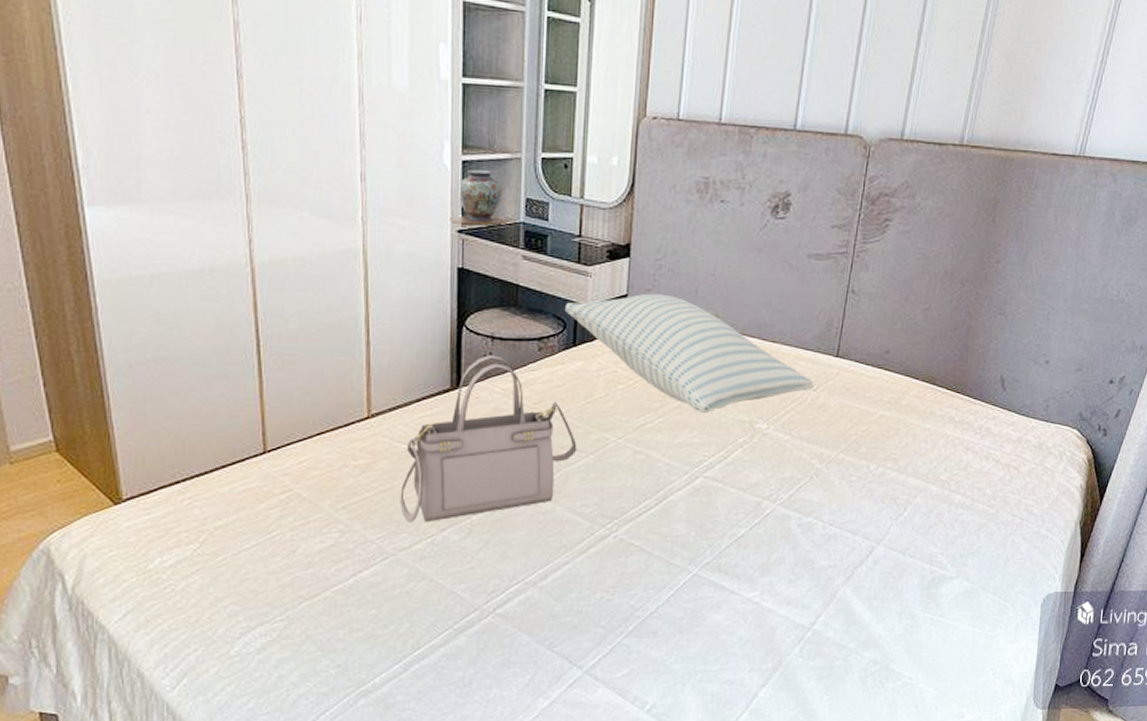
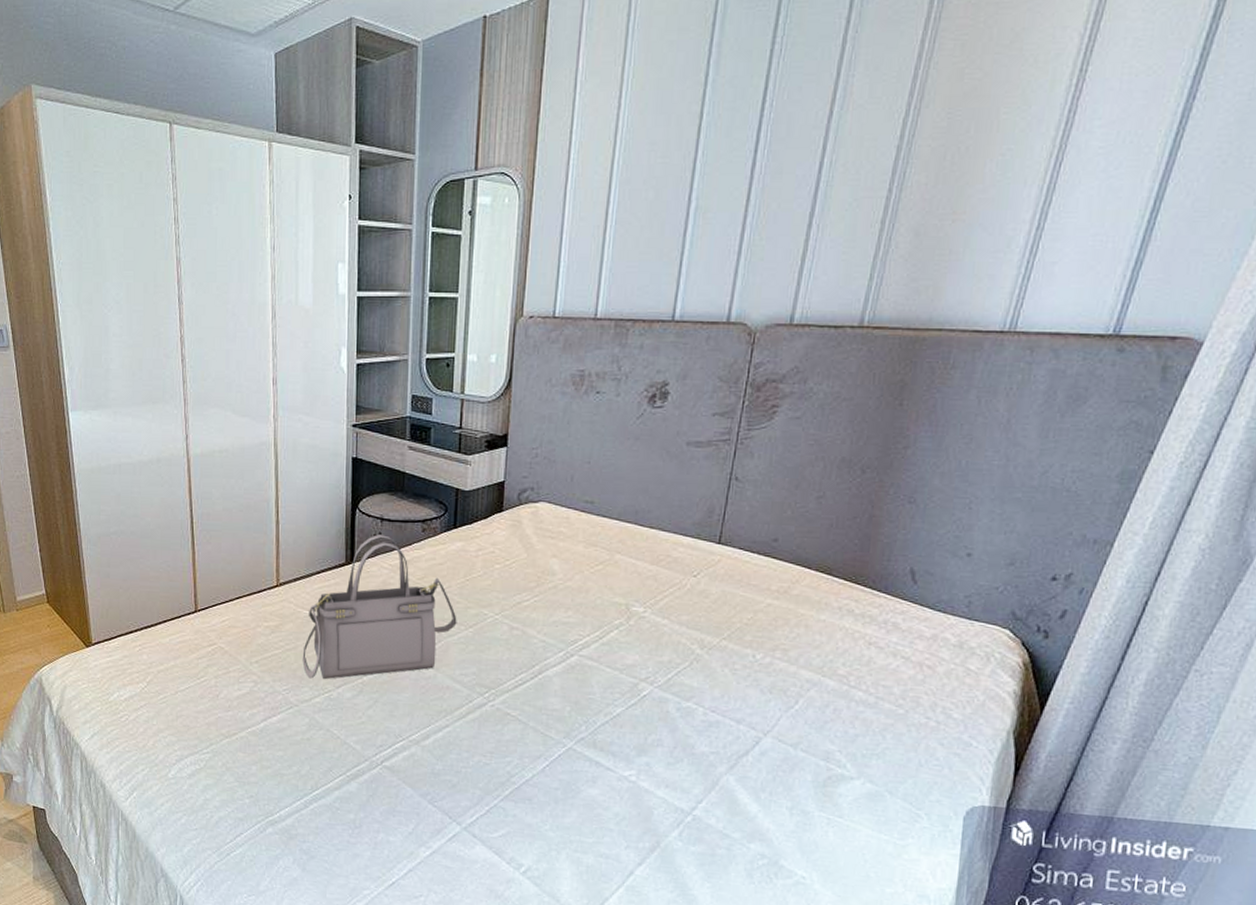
decorative vase: present [448,169,506,225] -> none [345,371,394,420]
pillow: present [564,293,814,414] -> none [446,480,694,595]

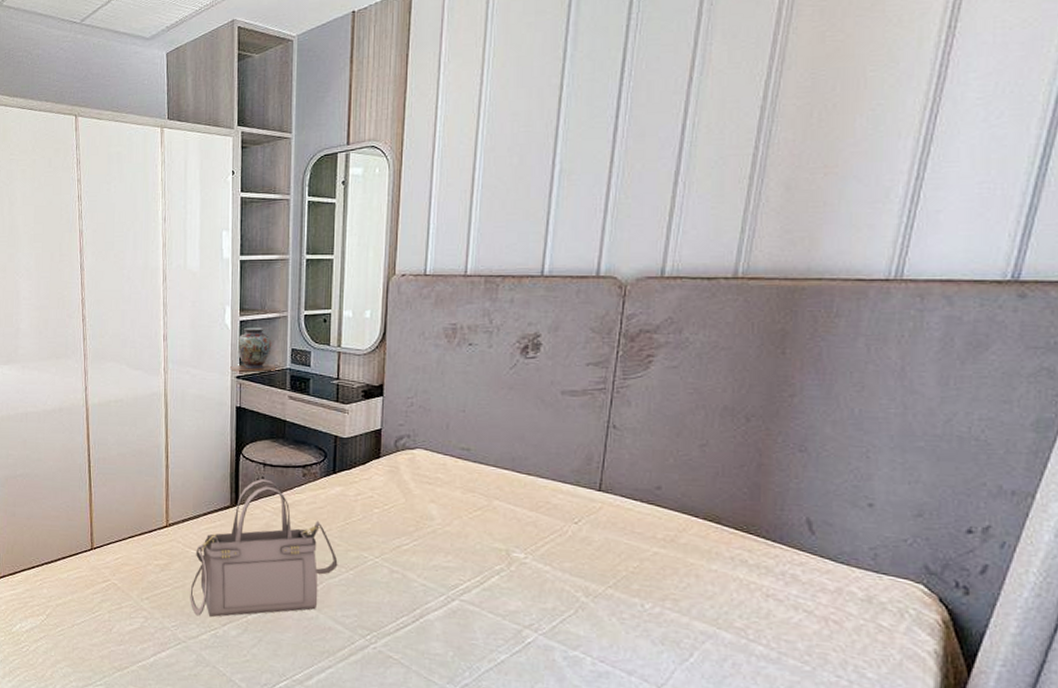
decorative vase: none [345,371,394,420] -> present [229,327,275,372]

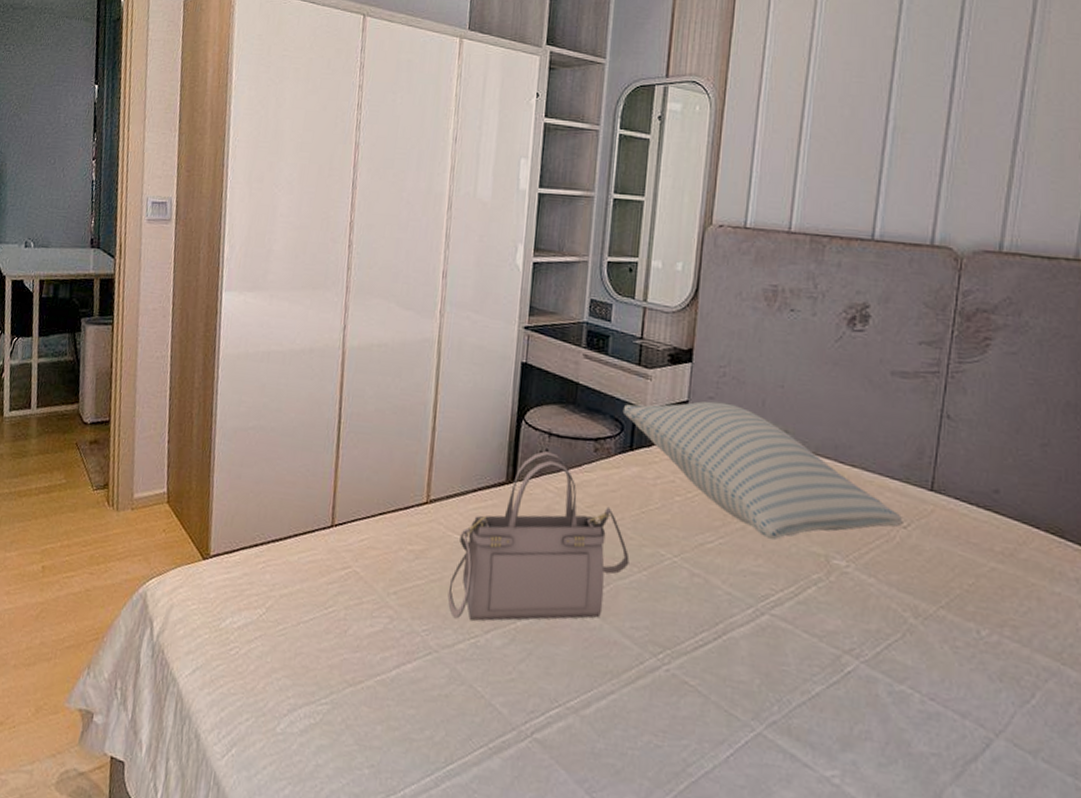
decorative vase: present [229,327,275,372] -> none [516,270,571,324]
pillow: none [325,428,575,540] -> present [622,401,903,541]

